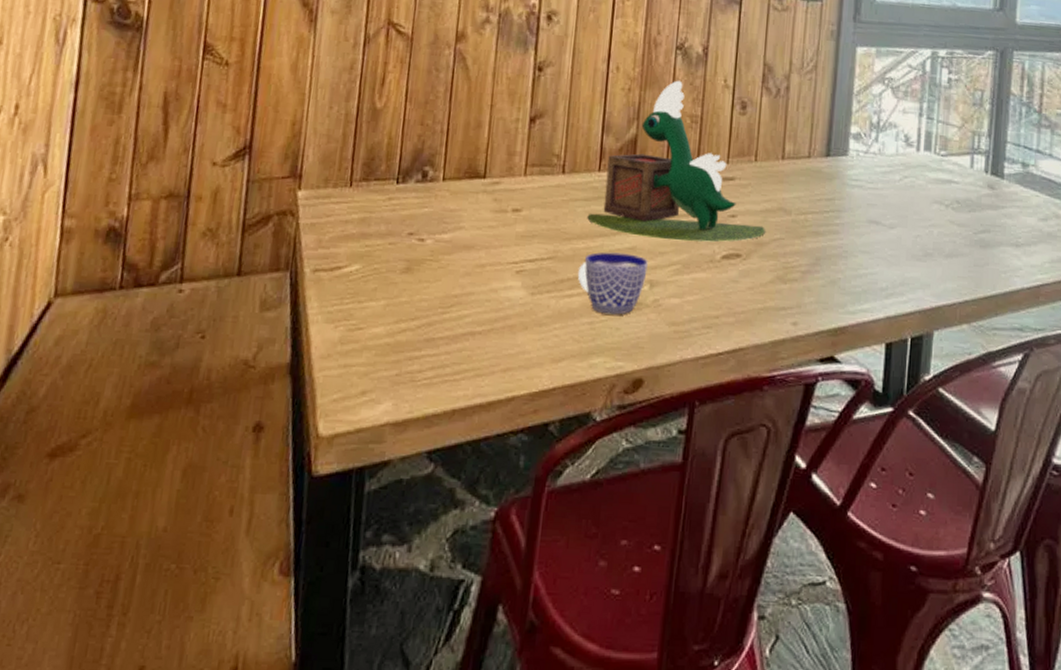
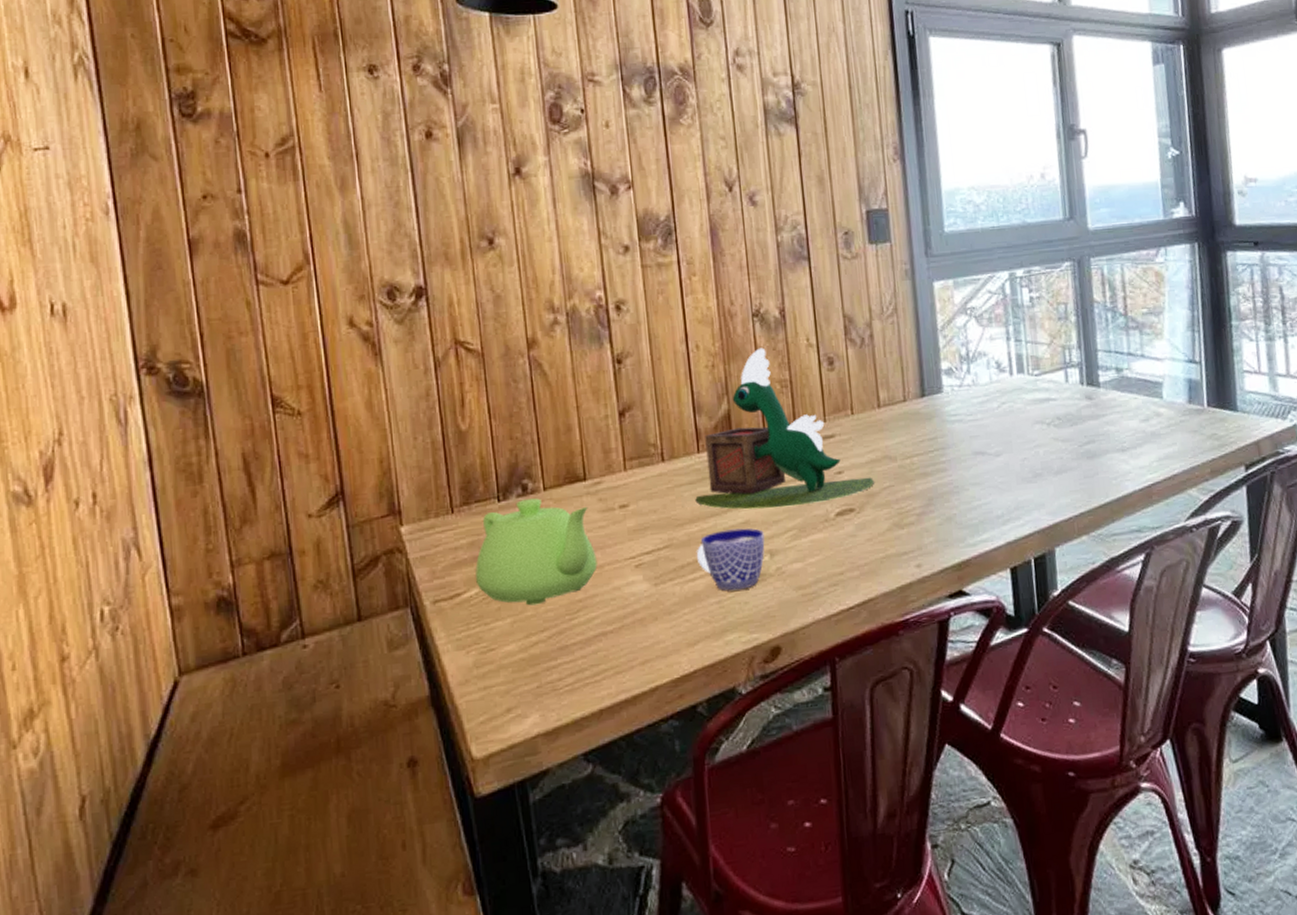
teapot: none [359,186,482,293] -> present [475,498,597,606]

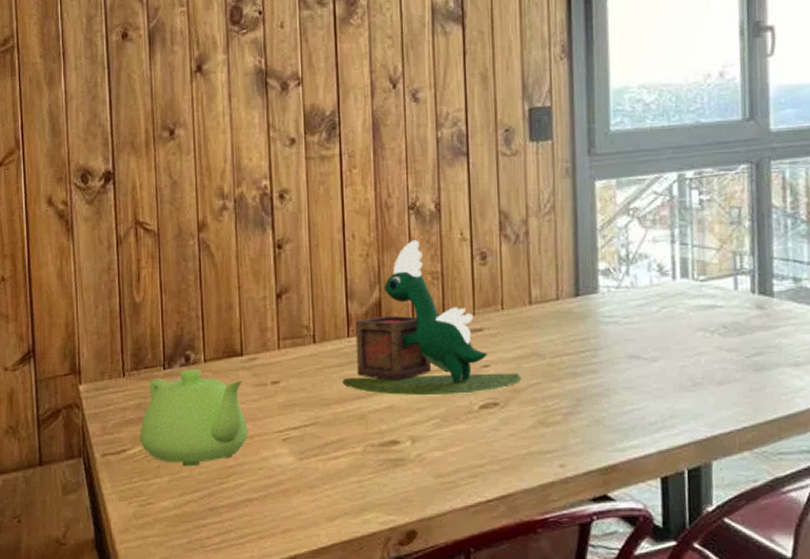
cup: present [696,528,765,591] -> none [340,413,407,472]

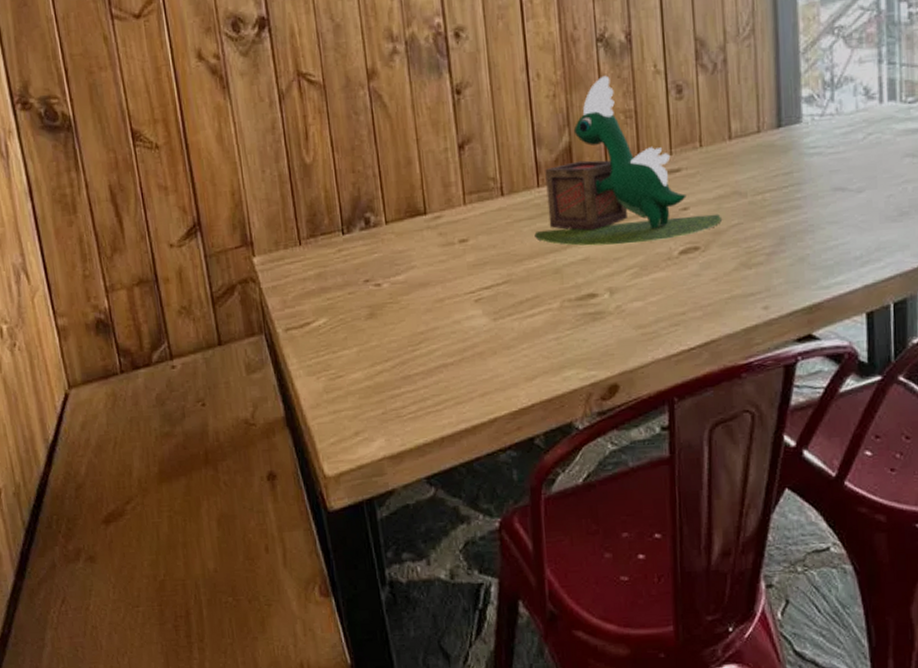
teapot: present [140,369,248,467] -> none [323,232,438,336]

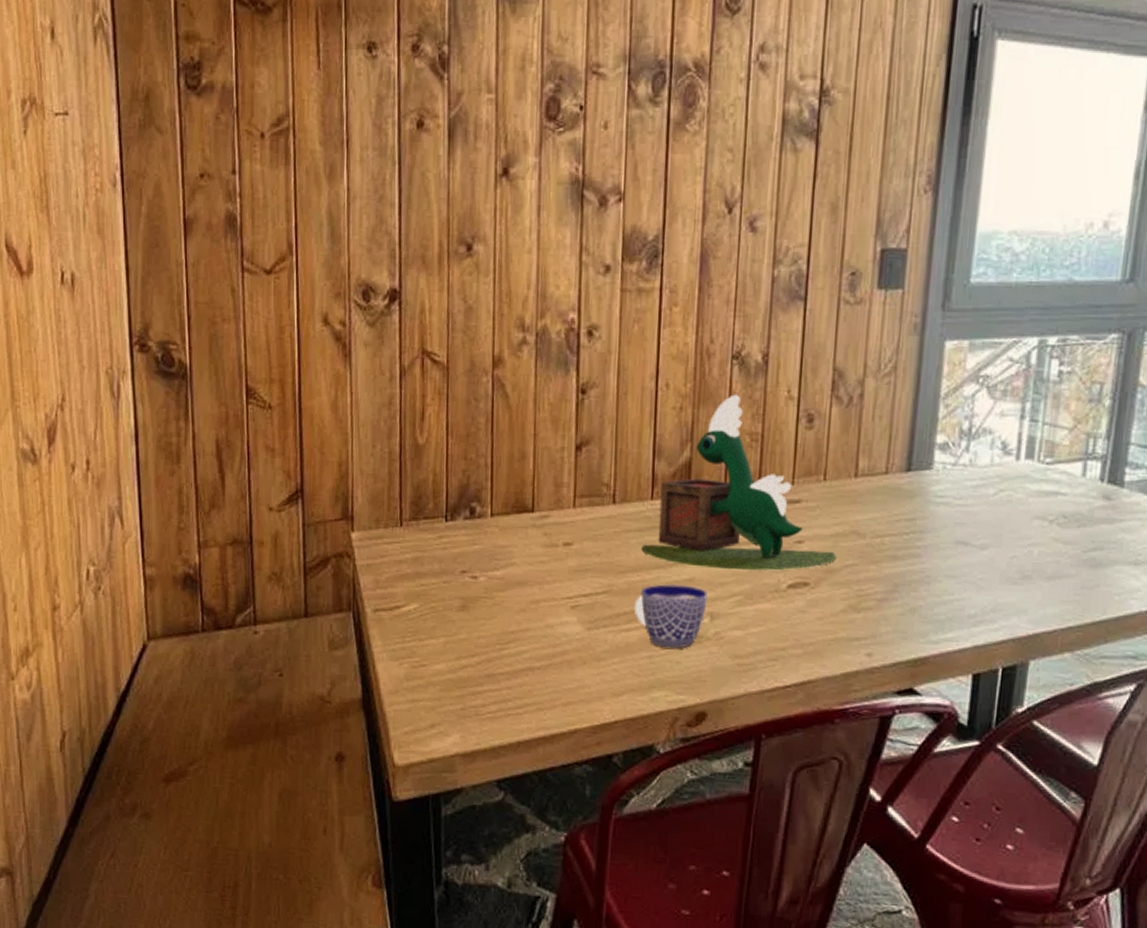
cup: none [535,265,605,328] -> present [634,584,708,649]

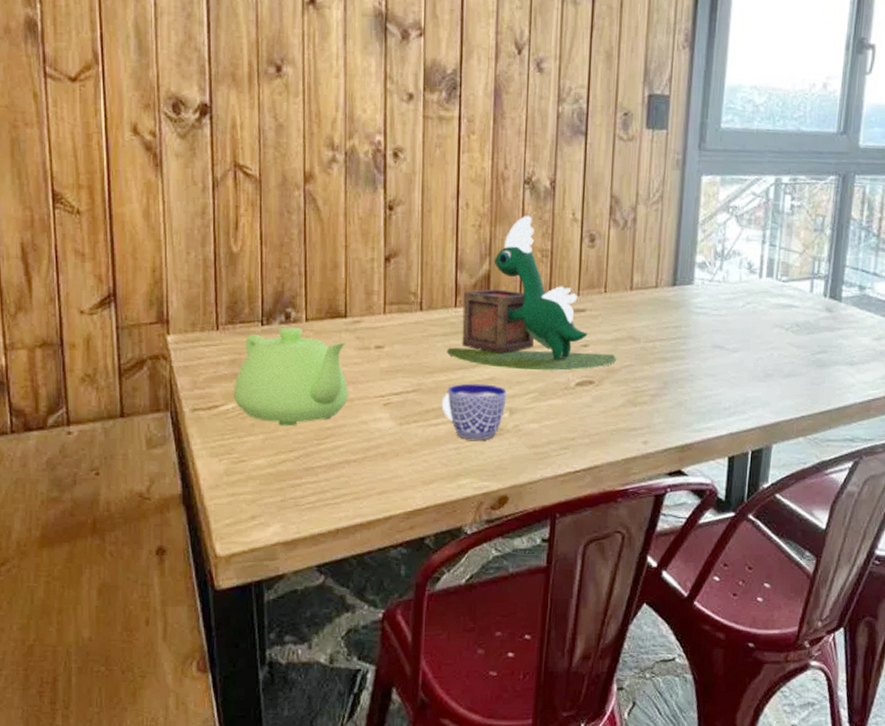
teapot: none [416,523,534,630] -> present [234,327,349,427]

